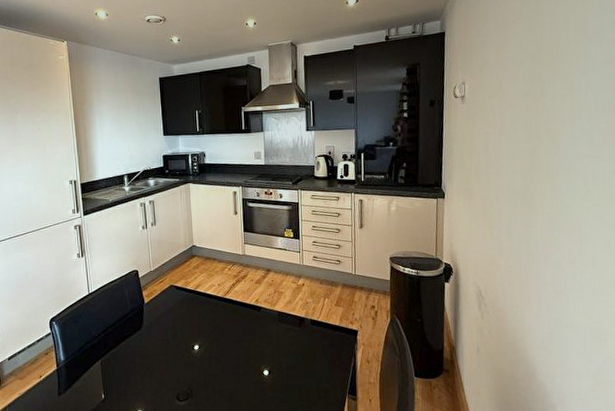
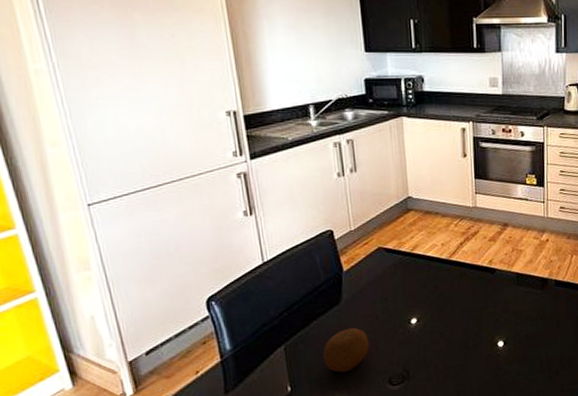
fruit: none [128,349,162,387] -> present [323,327,369,373]

